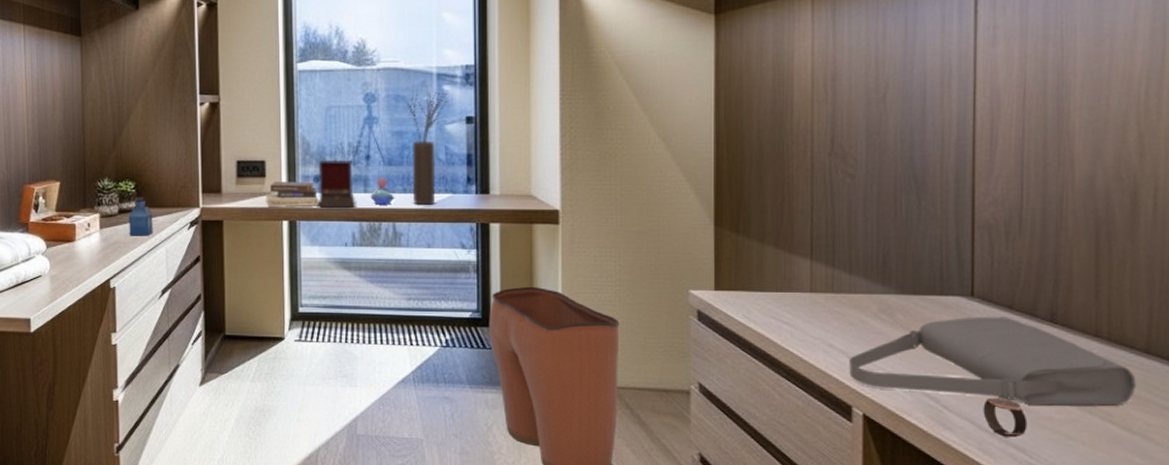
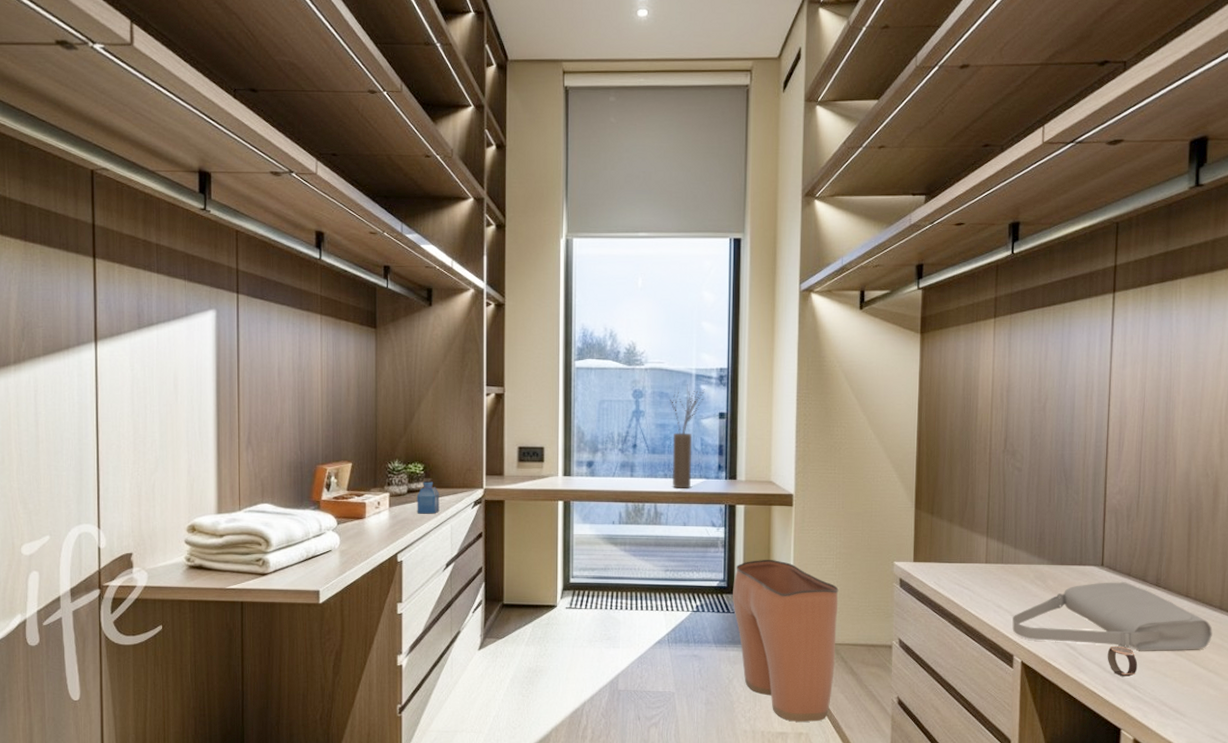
books: present [266,181,319,208] -> none [544,466,591,489]
jewelry box: present [318,159,355,209] -> none [591,447,622,491]
perfume bottle: present [370,177,395,205] -> none [636,463,657,488]

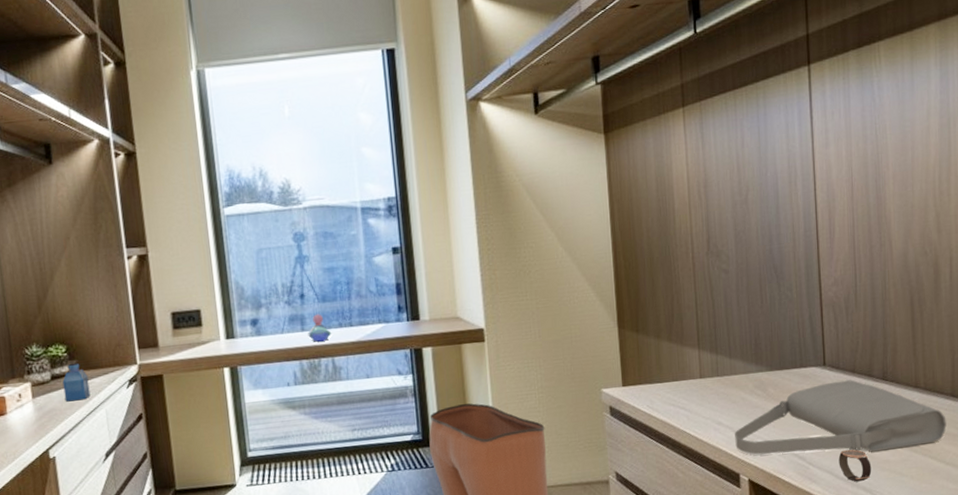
perfume bottle: none [636,463,657,488] -> present [308,314,332,342]
vase: present [670,384,705,490] -> none [335,220,373,339]

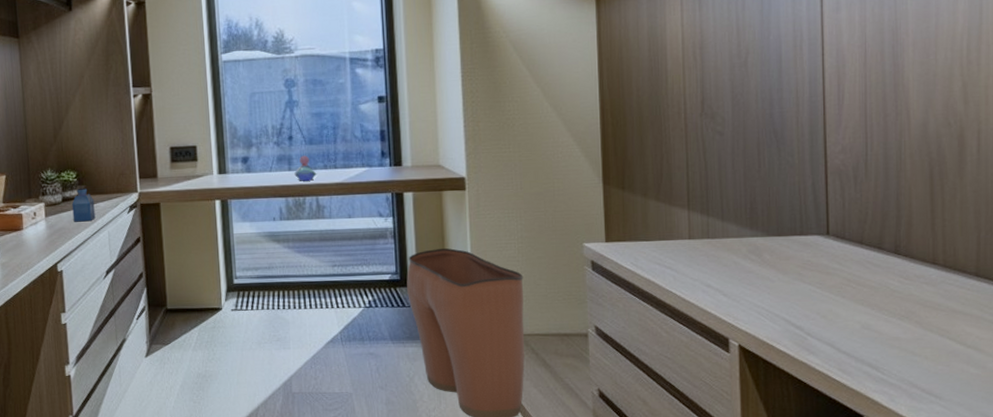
shoulder bag: present [735,380,947,455] -> none [725,251,969,328]
watch: present [838,449,872,482] -> none [841,323,879,357]

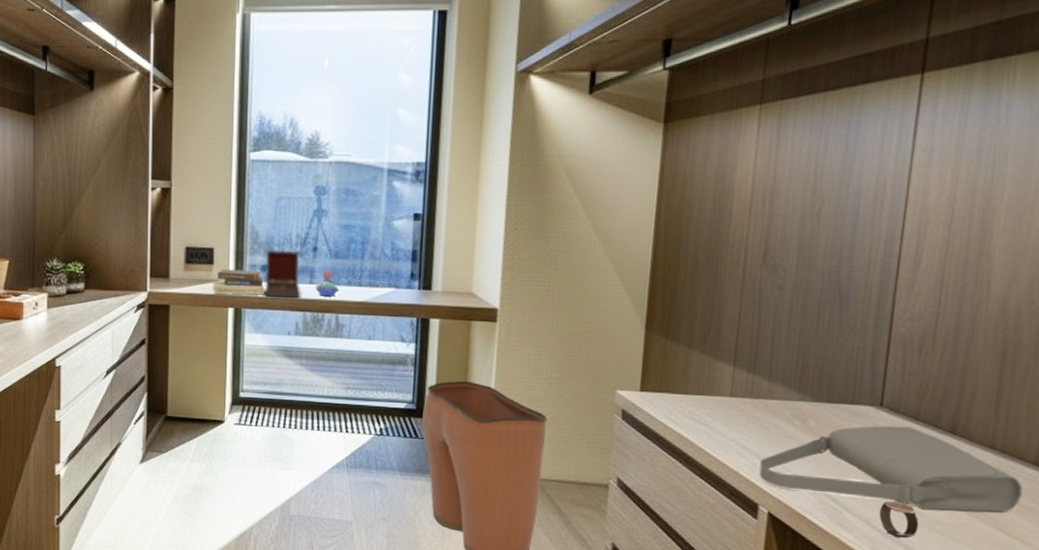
perfume bottle: present [72,184,96,222] -> none [76,277,100,318]
books: none [198,162,248,189] -> present [212,269,265,295]
jewelry box: none [245,141,281,188] -> present [265,250,300,298]
shoulder bag: none [725,251,969,328] -> present [759,425,1023,512]
watch: none [841,323,879,357] -> present [879,501,919,538]

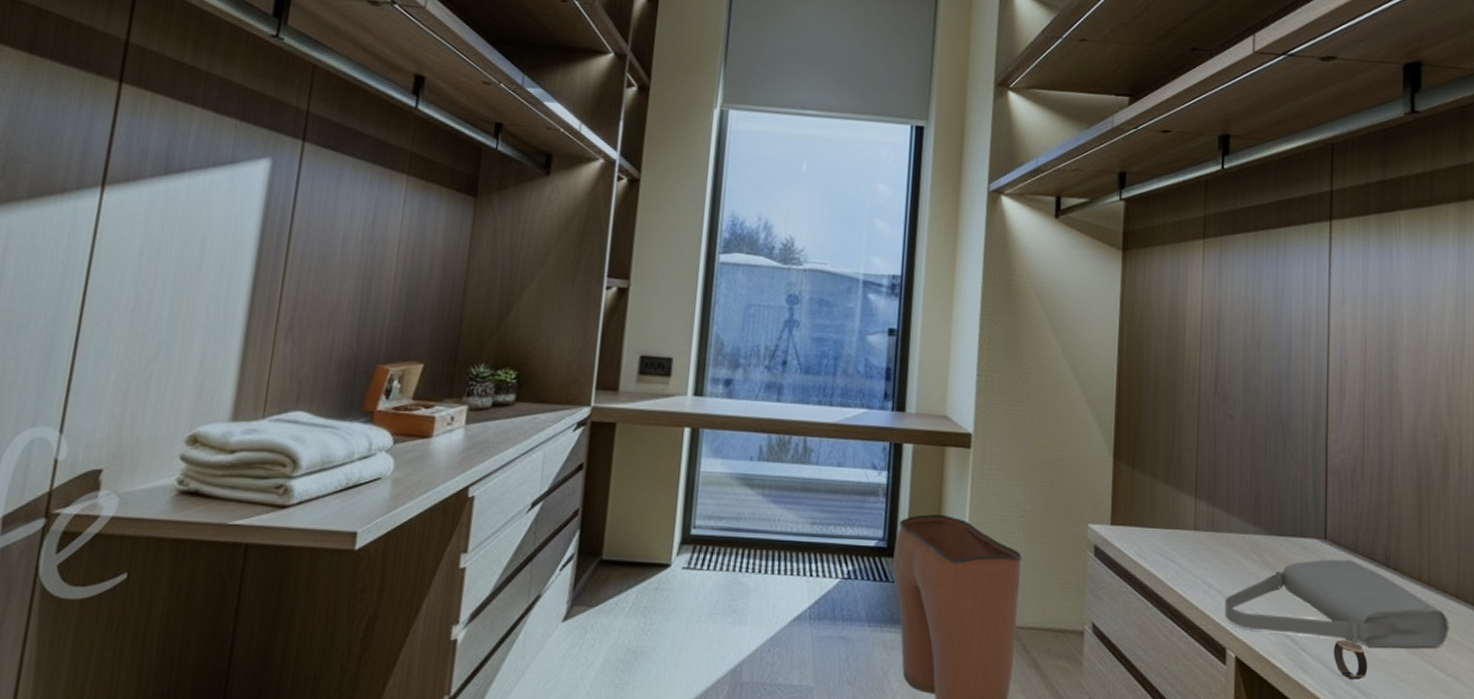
books: present [212,269,265,295] -> none [668,382,727,414]
jewelry box: present [265,250,300,298] -> none [727,363,767,417]
perfume bottle: present [315,269,340,297] -> none [783,385,809,417]

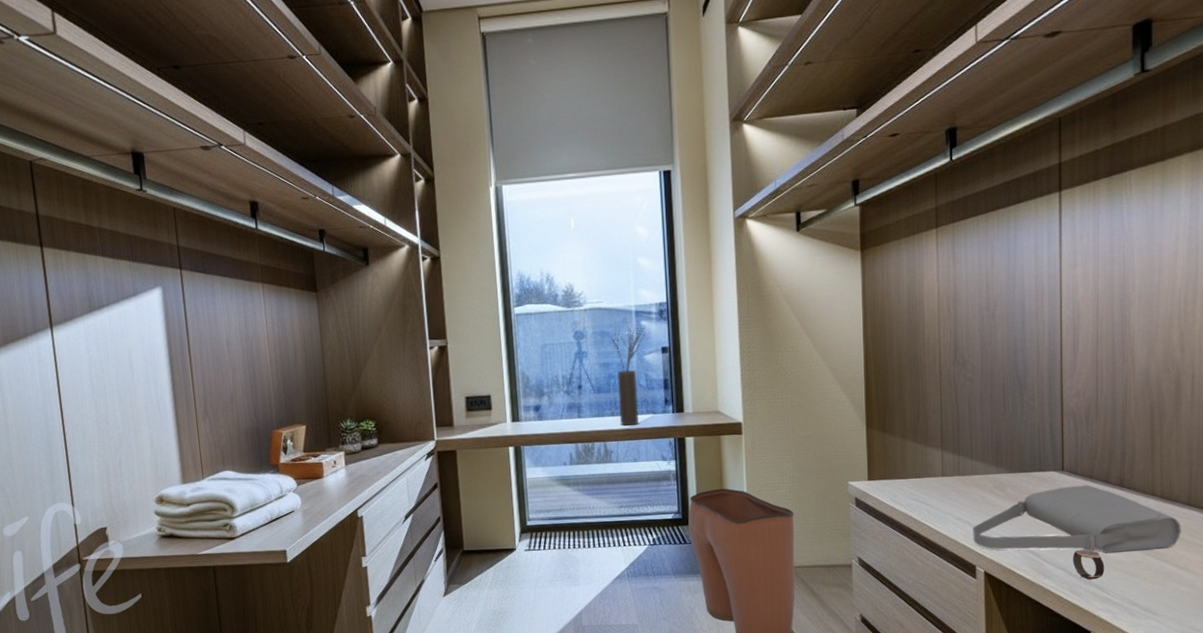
vase: none [828,291,873,421] -> present [611,321,646,427]

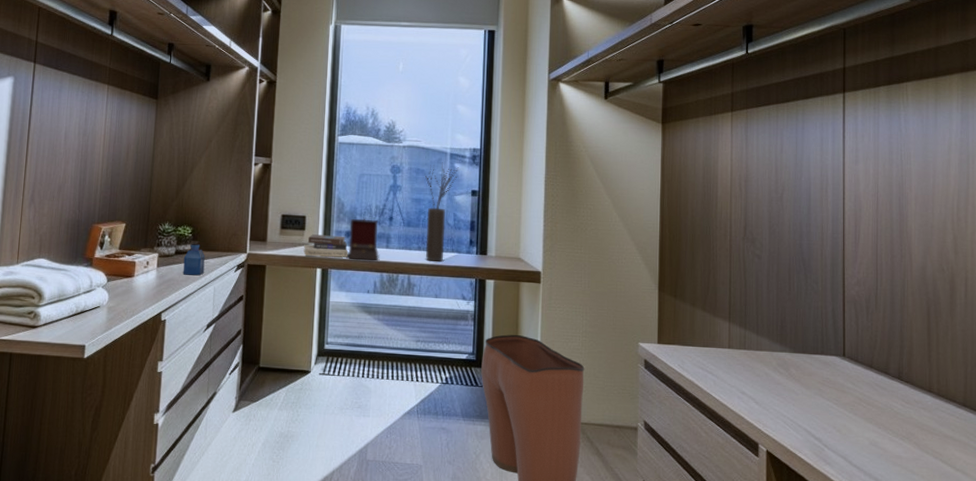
perfume bottle: none [371,433,394,470] -> present [183,240,205,276]
books: none [493,411,540,436] -> present [304,234,348,258]
jewelry box: none [537,390,571,434] -> present [348,219,378,260]
shoulder bag: present [973,485,1181,553] -> none [756,373,958,447]
watch: present [1072,549,1105,580] -> none [853,438,884,472]

